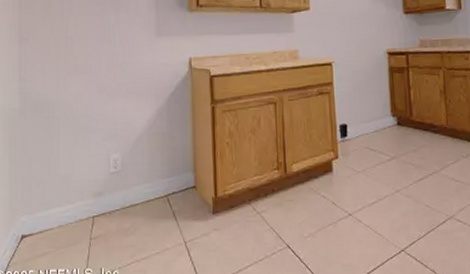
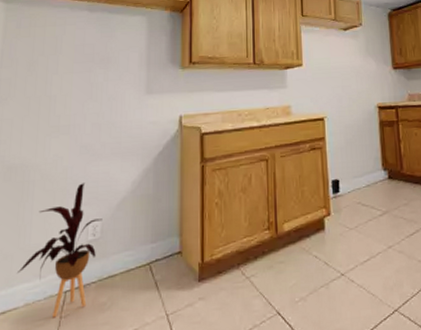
house plant: none [49,119,122,239] -> present [16,183,103,318]

